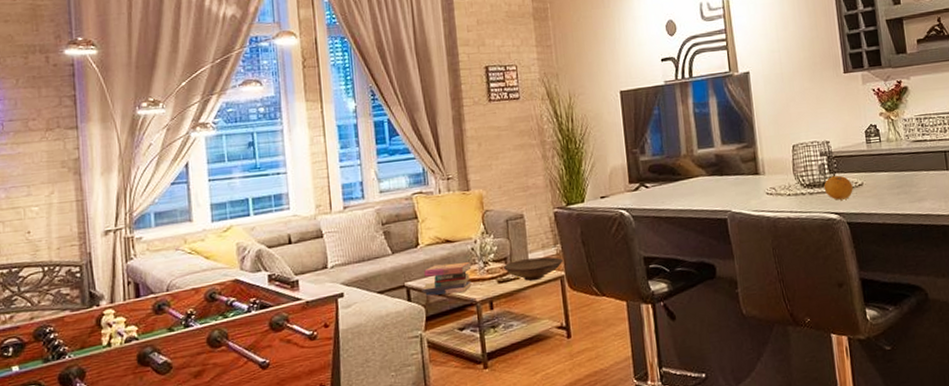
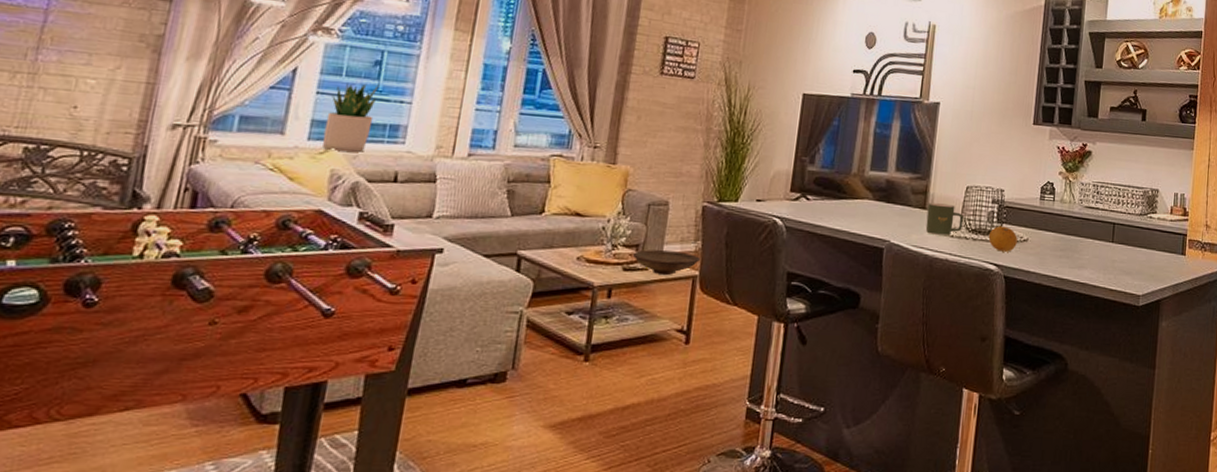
planter: none [222,162,260,228] -> present [322,83,380,153]
books: present [422,262,472,296] -> none [535,237,598,273]
mug: none [759,165,797,198] -> present [925,203,963,237]

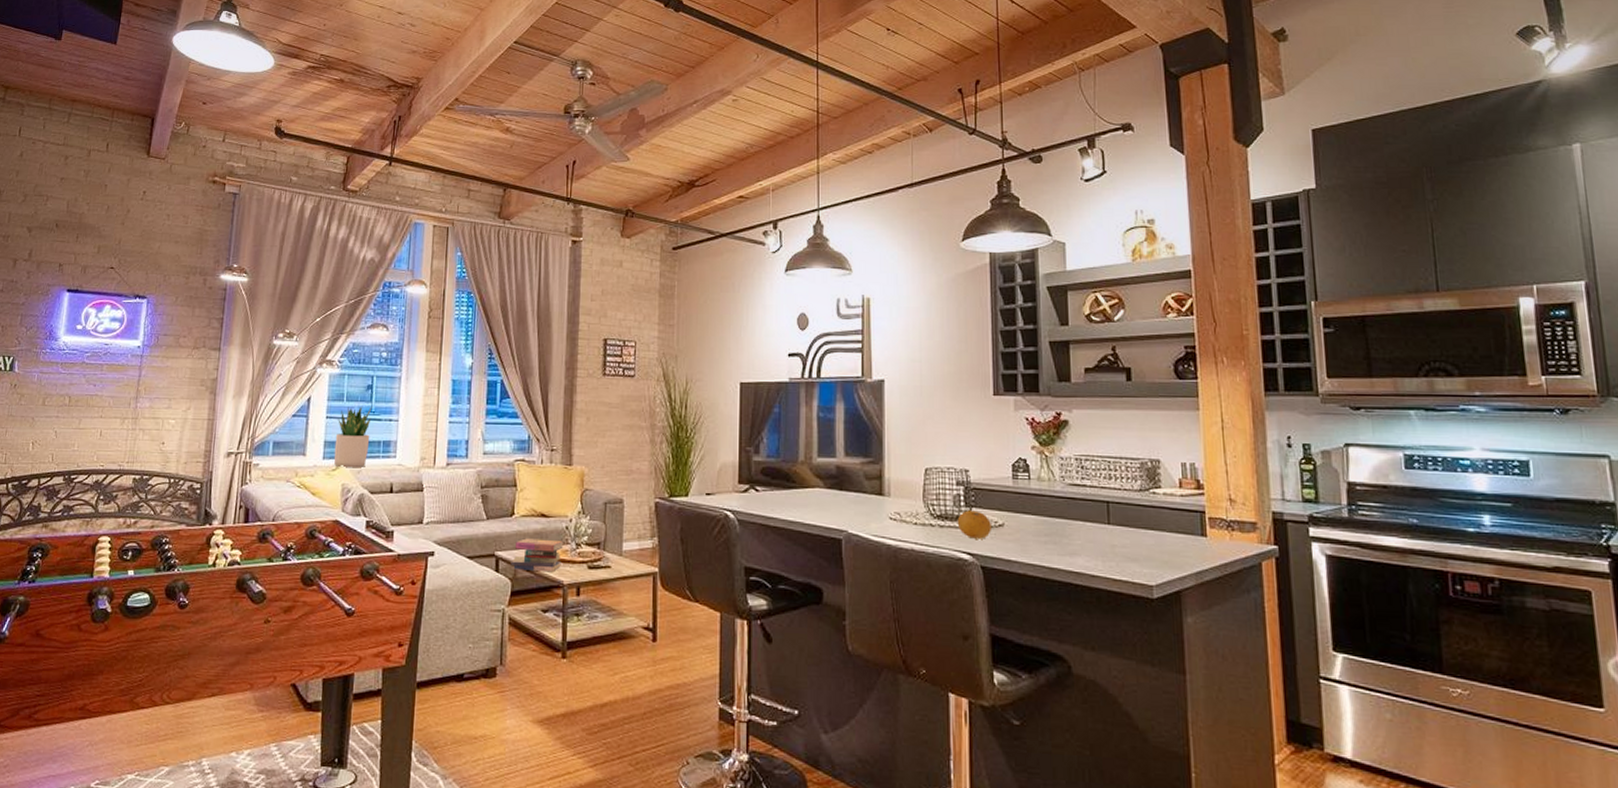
books: none [535,237,598,273] -> present [510,538,564,571]
decorative bowl: present [632,249,701,276] -> none [595,547,659,573]
mug: present [925,203,963,237] -> none [884,488,926,524]

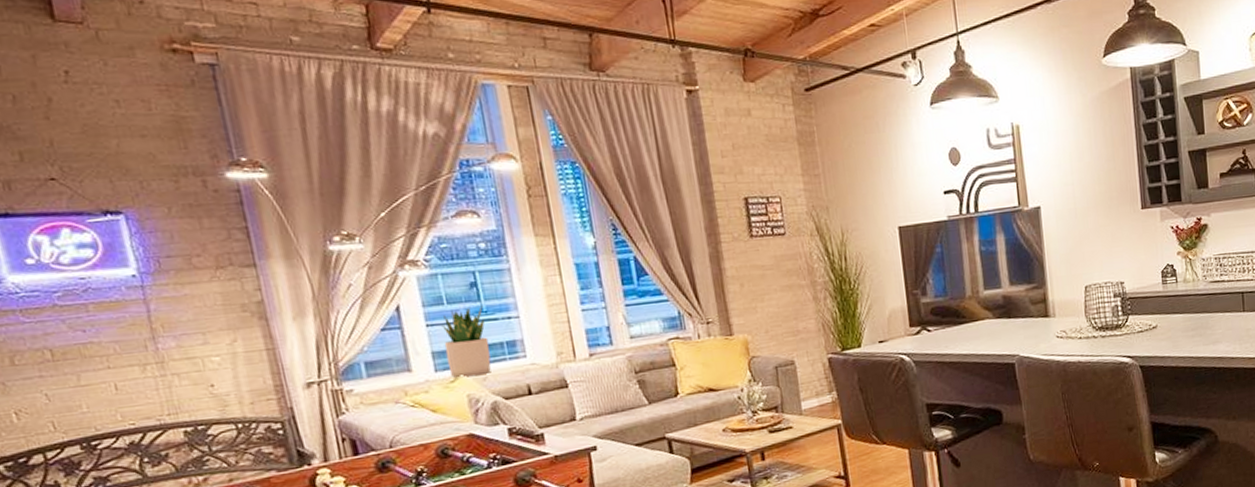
books: present [510,538,564,571] -> none [684,411,740,448]
fruit: present [957,510,993,539] -> none [1116,317,1148,343]

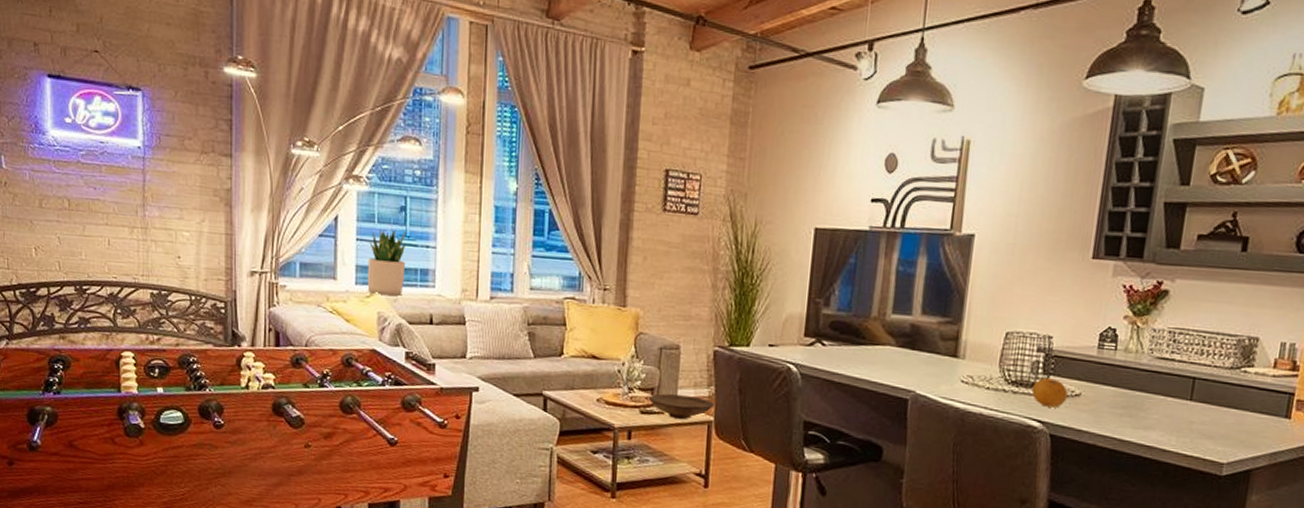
decorative bowl: none [773,405,840,430] -> present [648,393,715,420]
fruit: none [1116,317,1148,343] -> present [1031,378,1069,408]

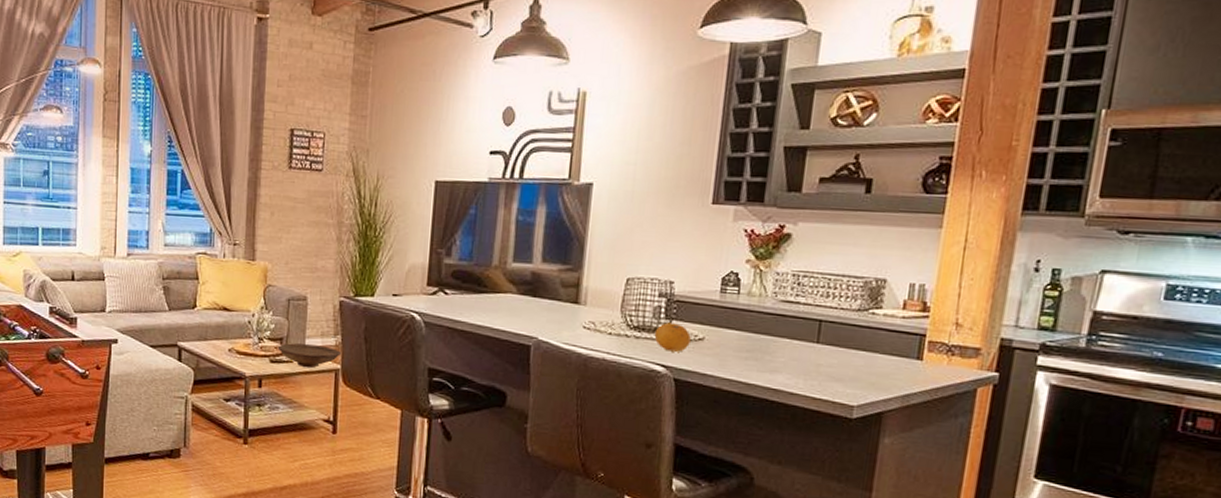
planter: present [367,229,407,296] -> none [14,192,50,255]

